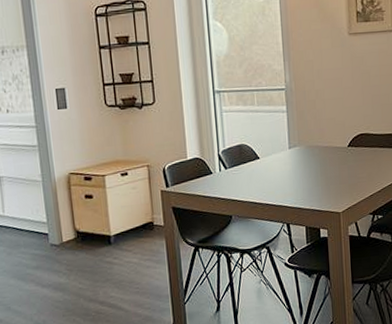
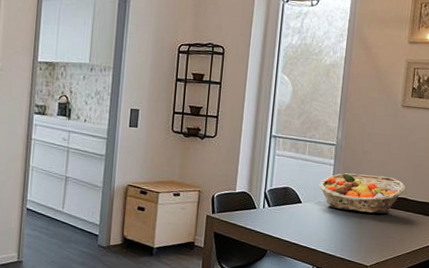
fruit basket: none [274,114,366,159] -> present [319,173,405,214]

